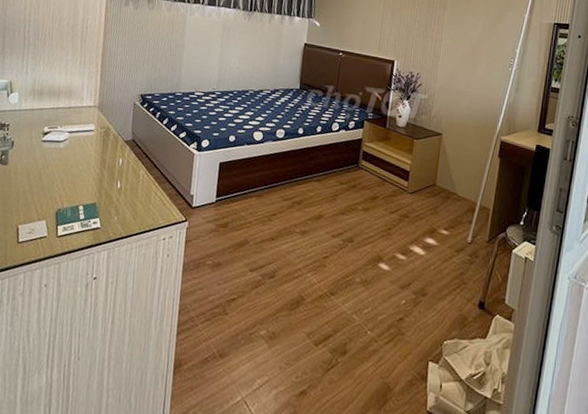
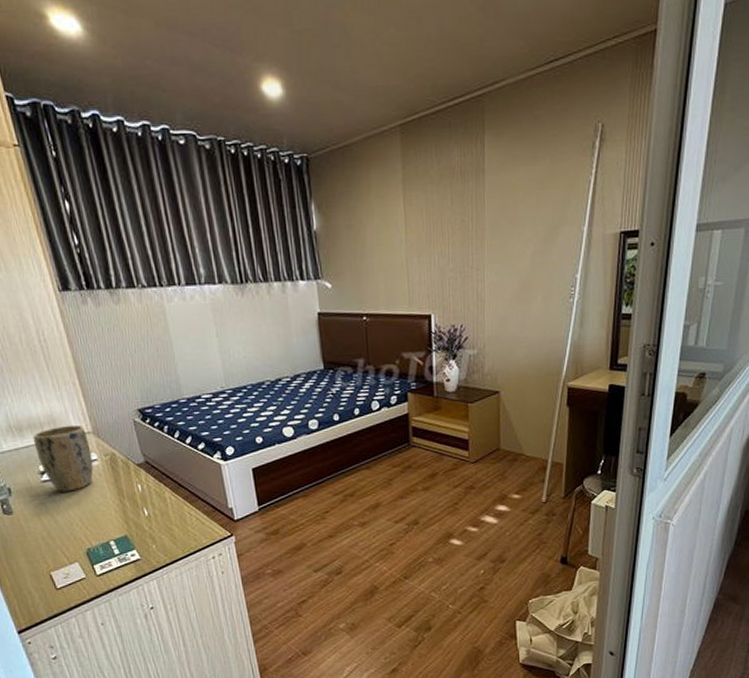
plant pot: none [46,97,93,155] -> present [32,425,94,492]

